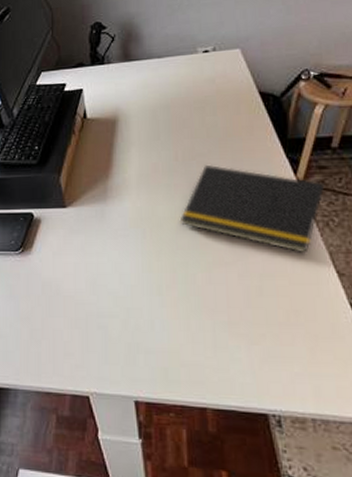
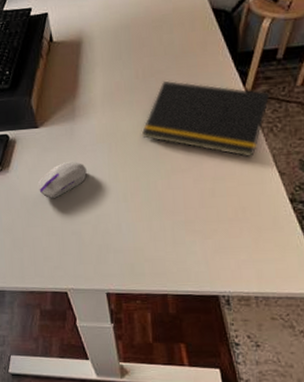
computer mouse: none [62,245,117,286] -> present [37,161,87,198]

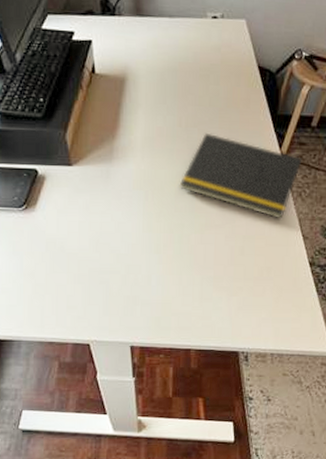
computer mouse: present [37,161,87,198] -> none [66,205,120,243]

